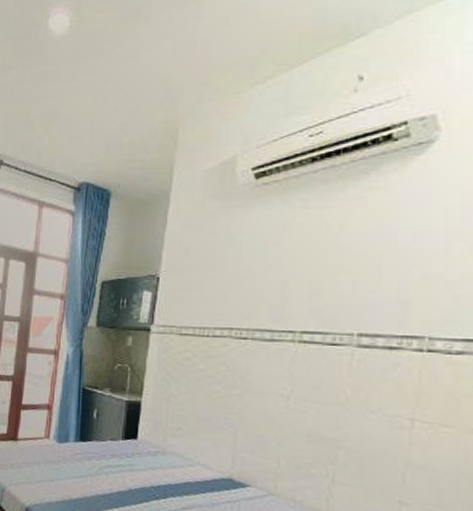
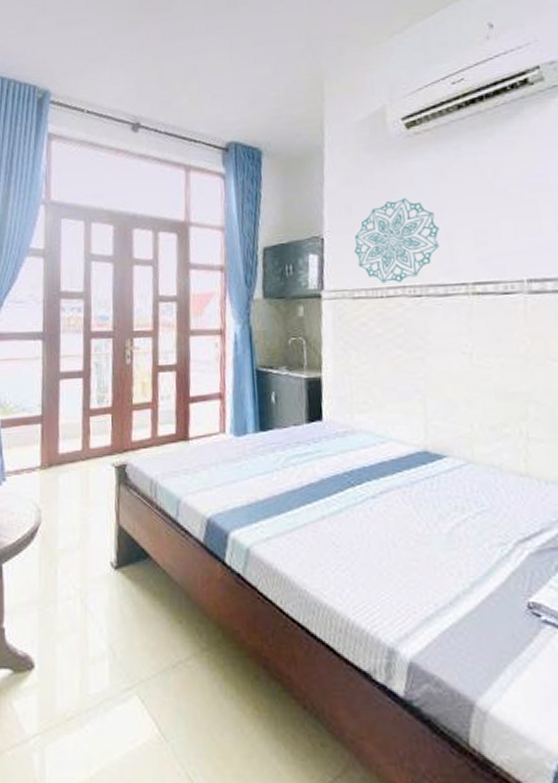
wall decoration: none [186,246,274,325] -> present [353,198,440,284]

